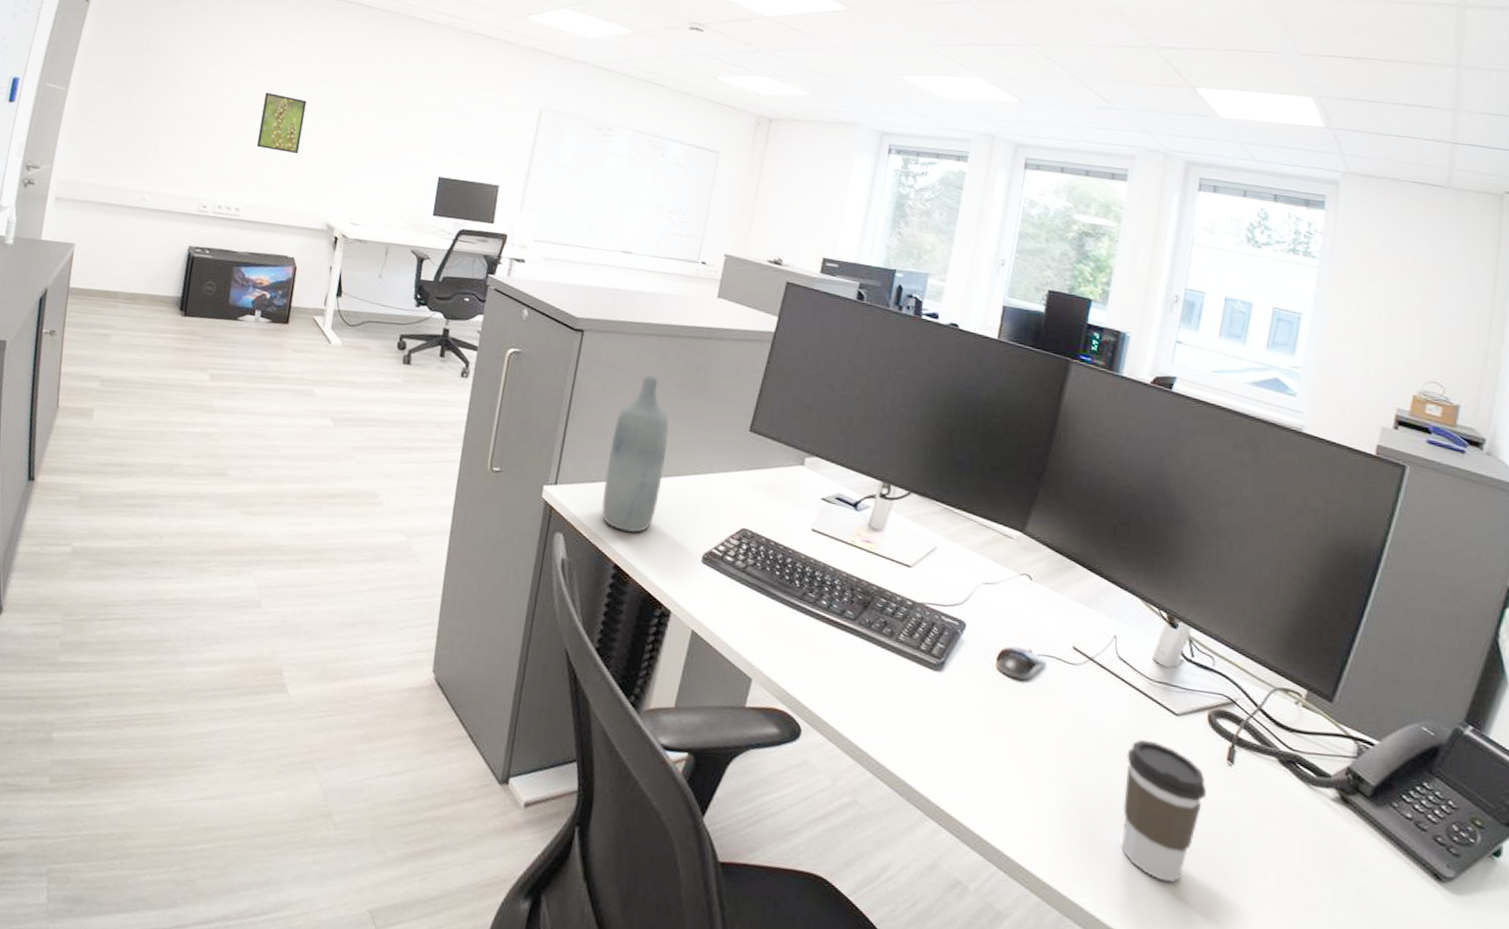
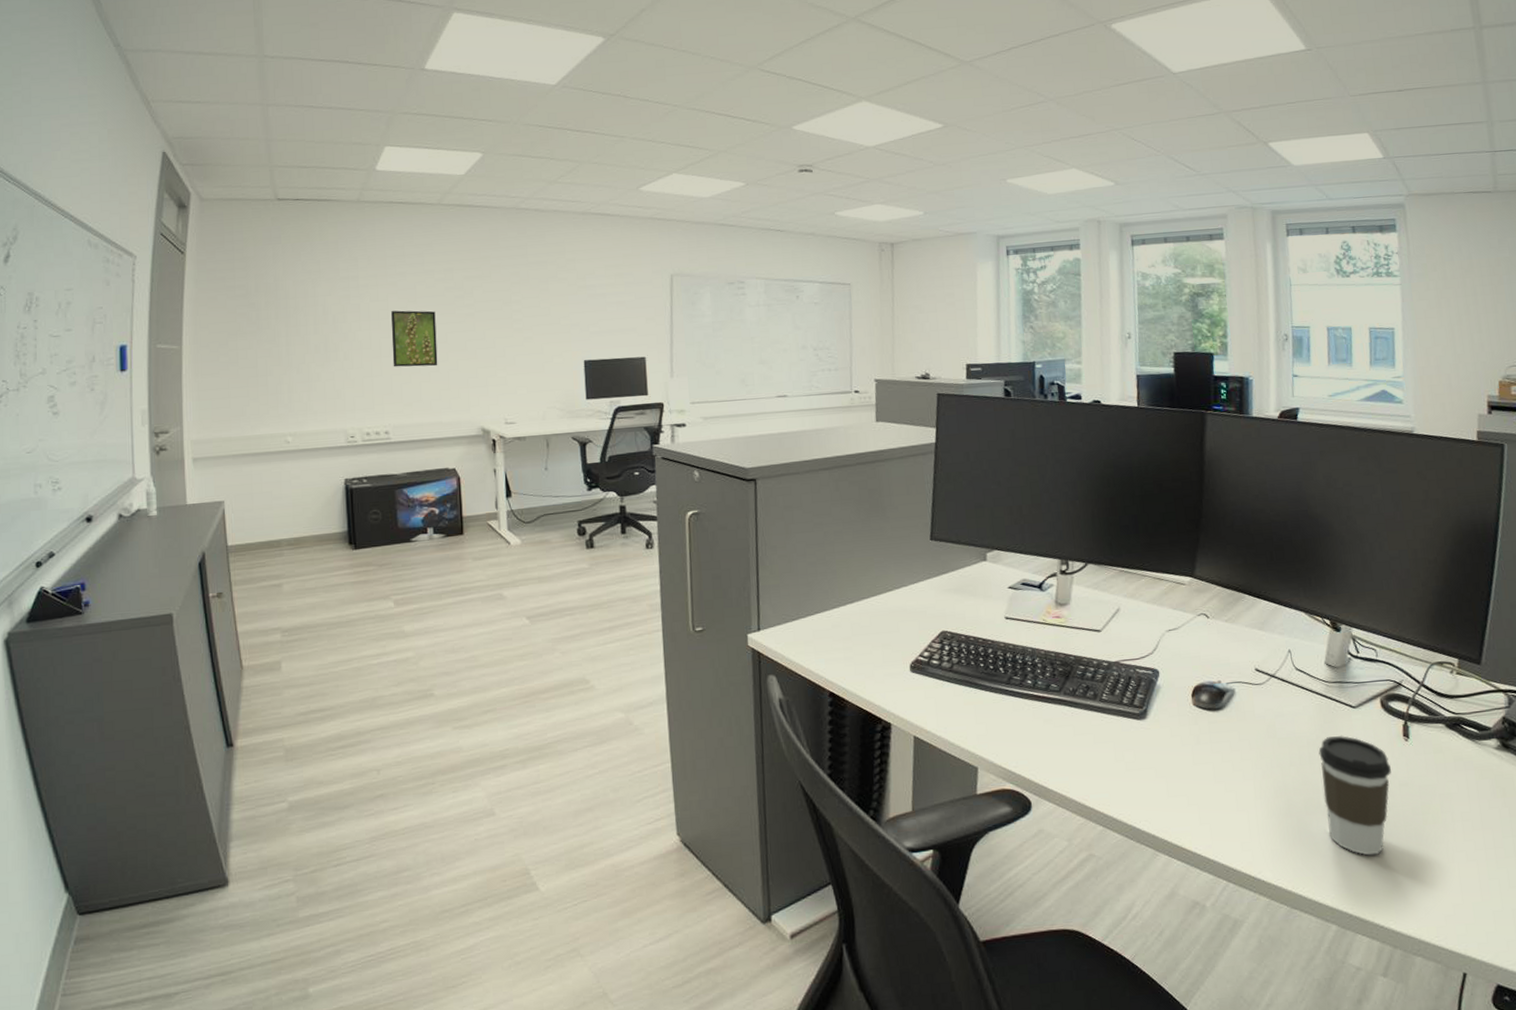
bottle: present [601,375,670,533] -> none [803,508,859,660]

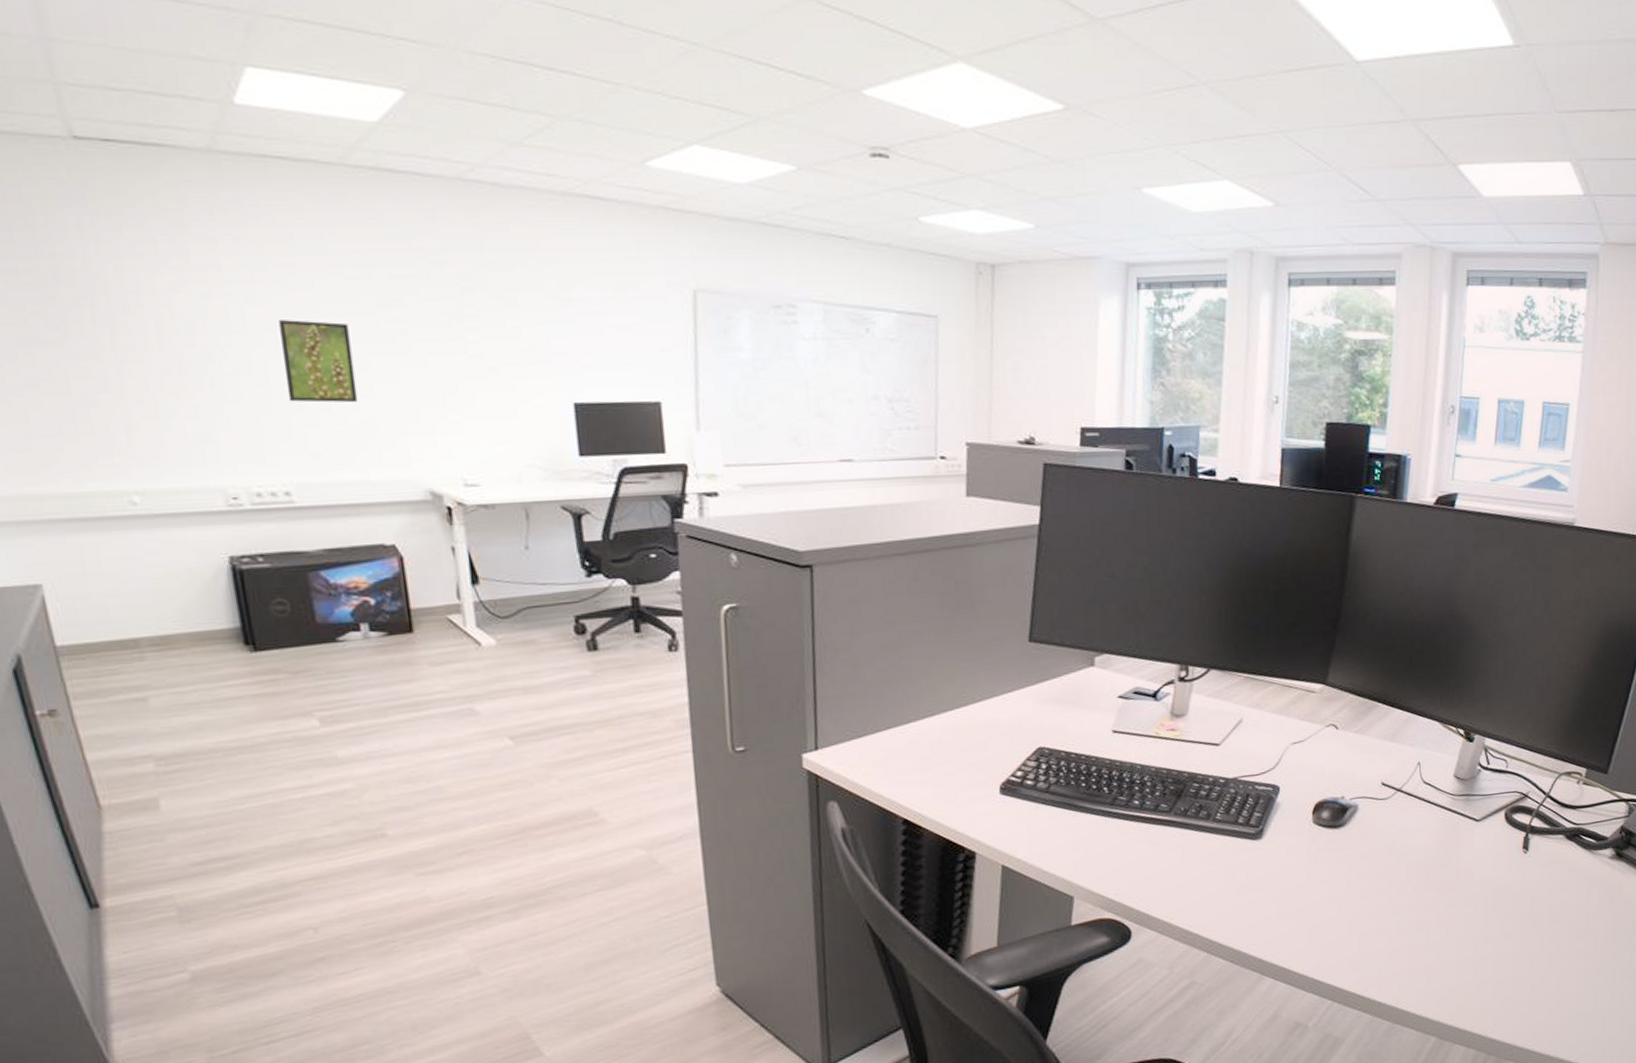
coffee cup: present [1318,735,1391,856] -> none [1437,849,1507,968]

